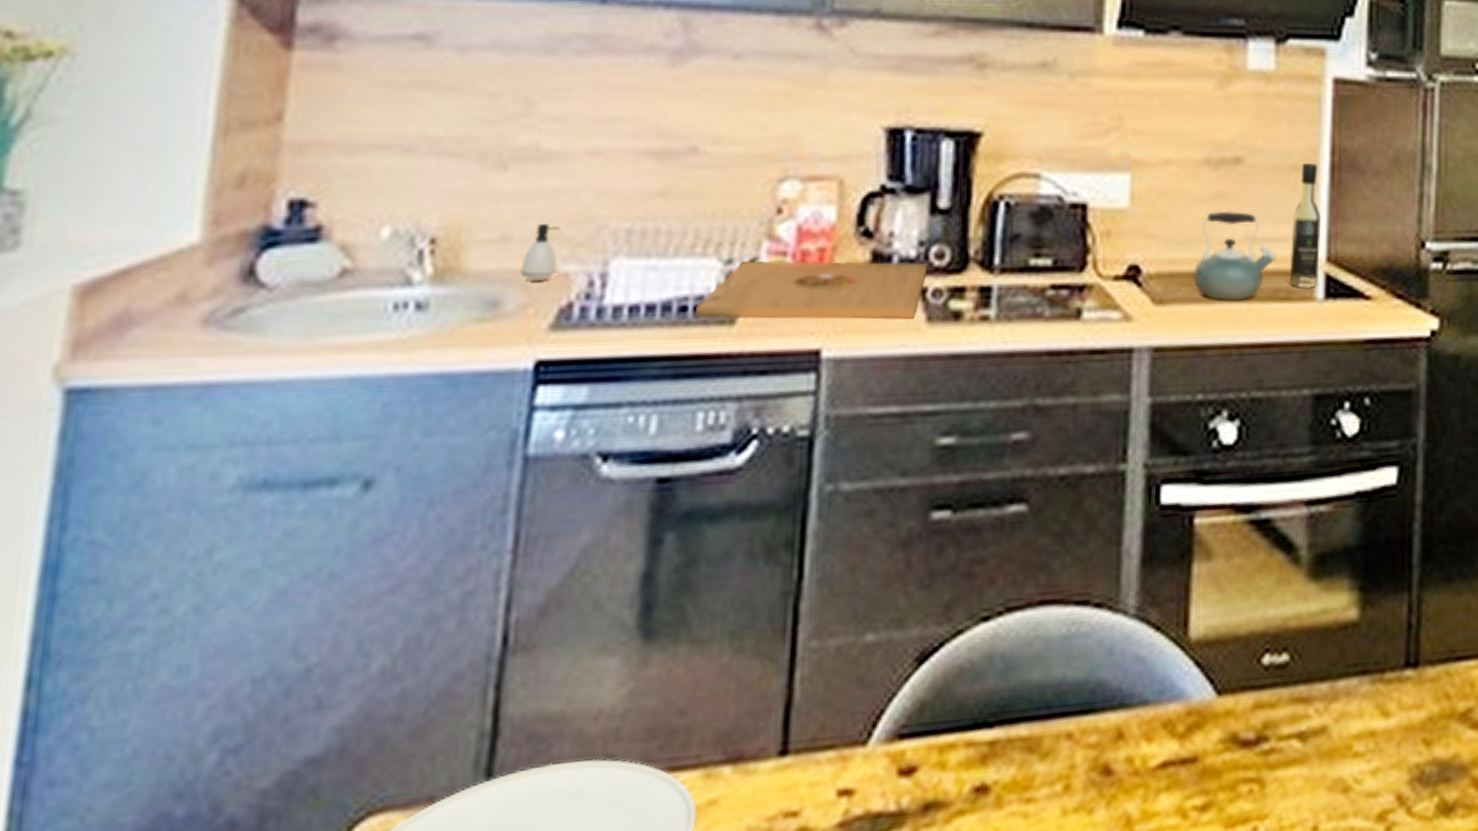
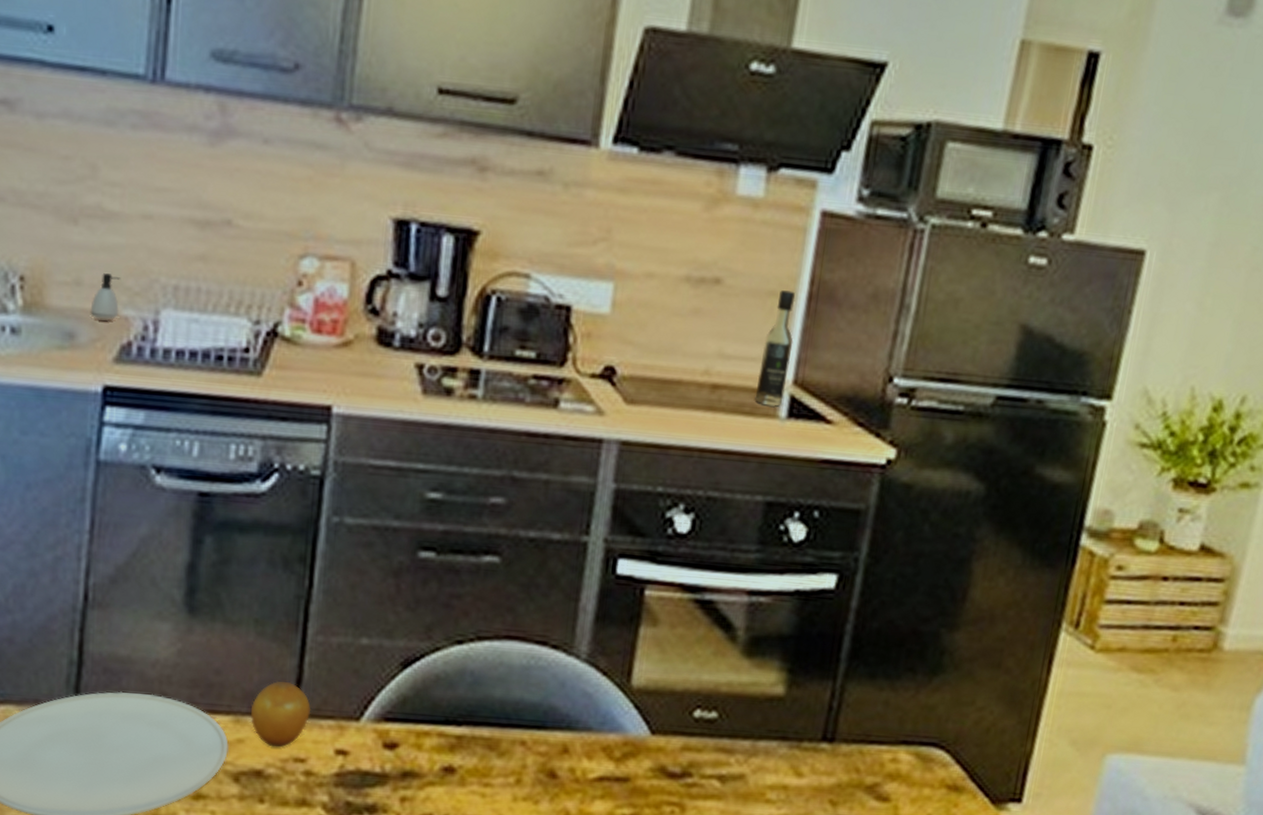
platter: present [696,260,928,320] -> none [230,323,426,390]
fruit: none [725,709,805,803] -> present [250,681,311,747]
kettle: present [1192,211,1277,301] -> none [663,326,746,409]

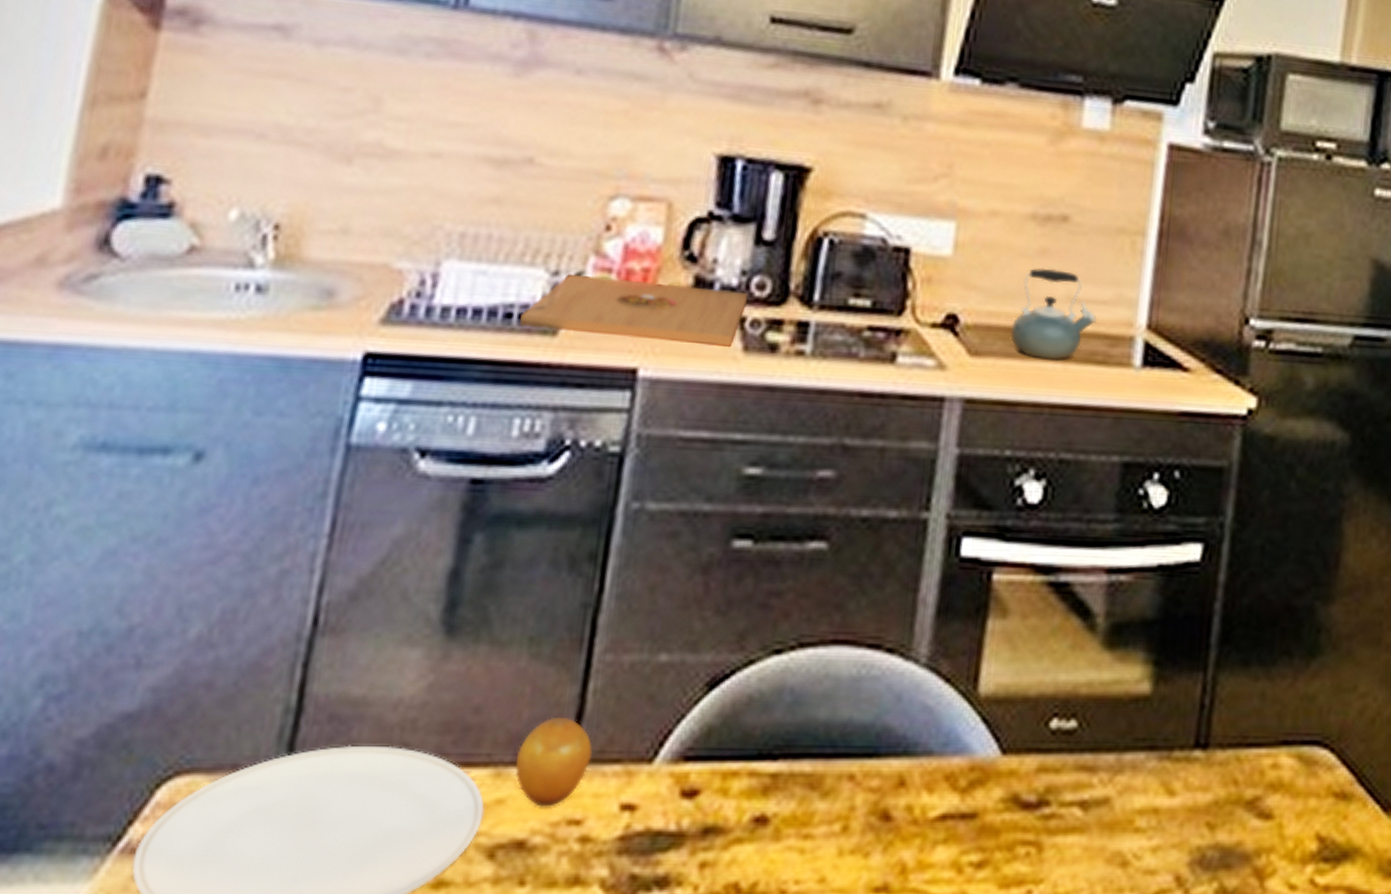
soap dispenser: present [90,273,120,321] -> none [356,220,397,275]
platter: none [230,323,426,390] -> present [520,274,749,347]
kettle: none [663,326,746,409] -> present [1009,267,1097,359]
bottle: present [754,290,795,407] -> none [1107,227,1146,354]

